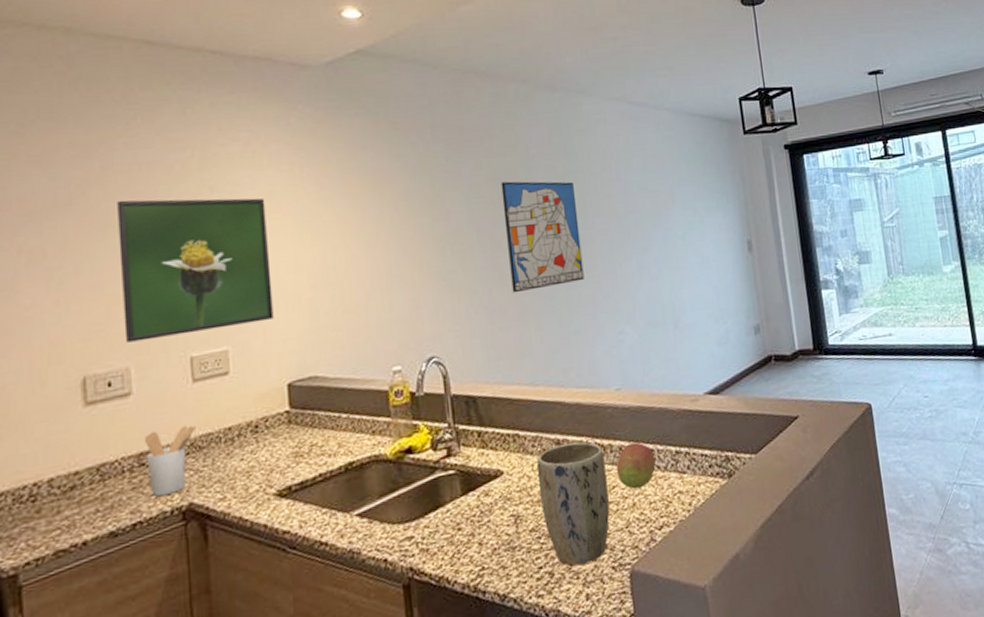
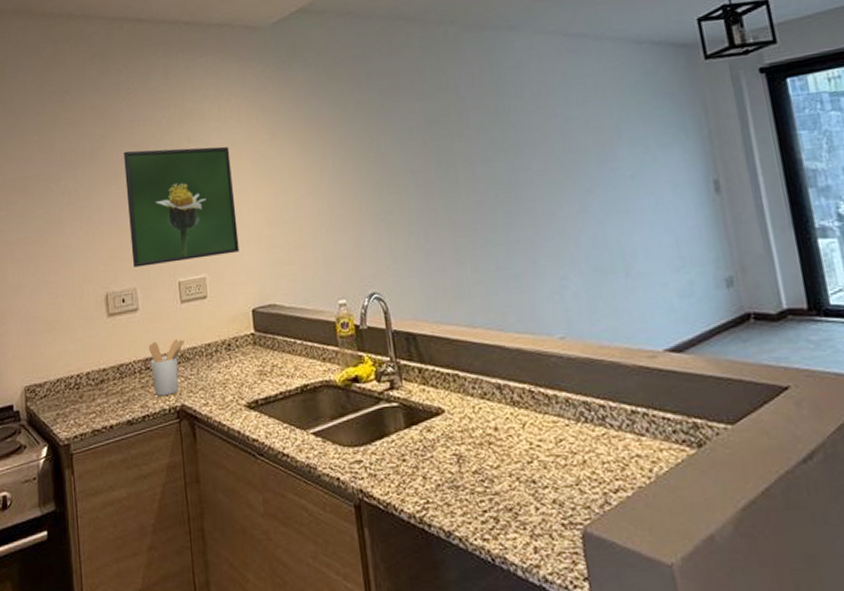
wall art: present [501,181,584,293] -> none [432,121,522,234]
plant pot: present [537,442,610,566] -> none [478,389,558,515]
fruit: present [616,442,656,490] -> none [562,396,609,446]

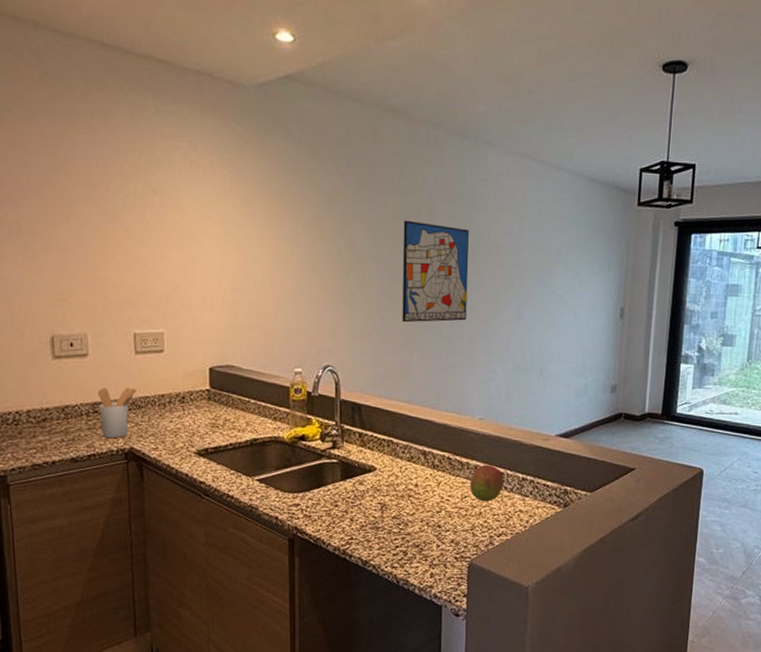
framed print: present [124,146,239,267] -> none [78,190,201,314]
wall art: none [432,121,522,234] -> present [402,220,469,323]
fruit: none [562,396,609,446] -> present [469,465,504,502]

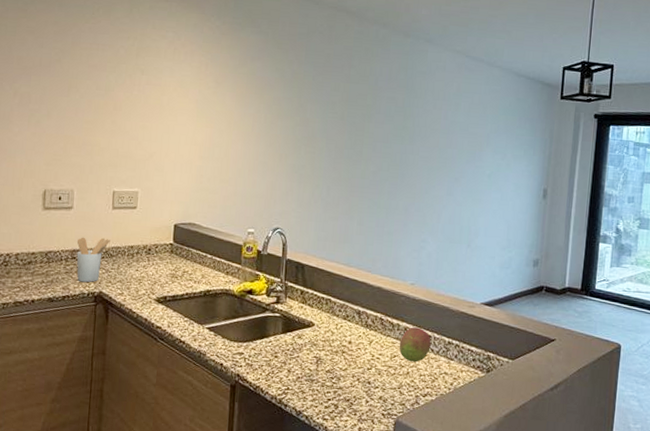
wall art: present [402,220,469,323] -> none [345,104,408,194]

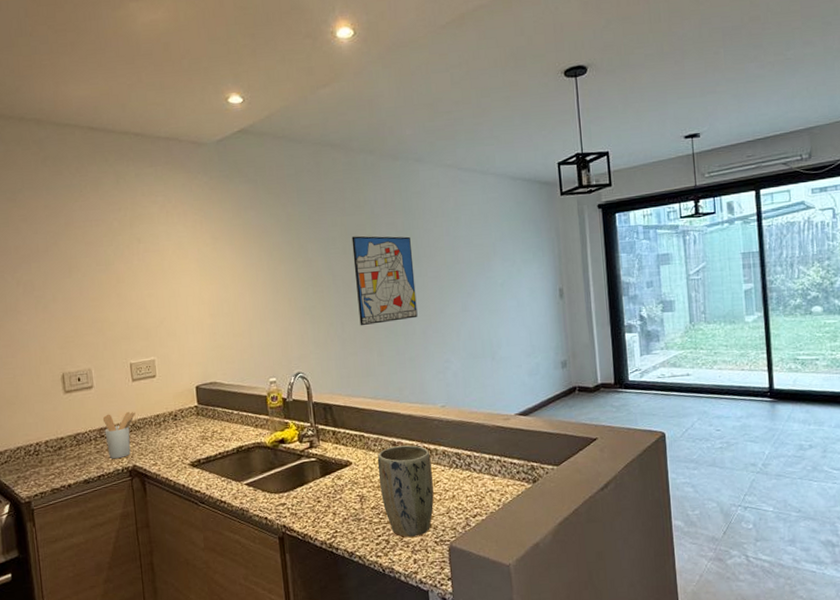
plant pot: none [337,315,392,406] -> present [377,445,434,537]
wall art: none [345,104,408,194] -> present [351,236,418,326]
fruit: present [399,327,431,362] -> none [440,449,472,485]

